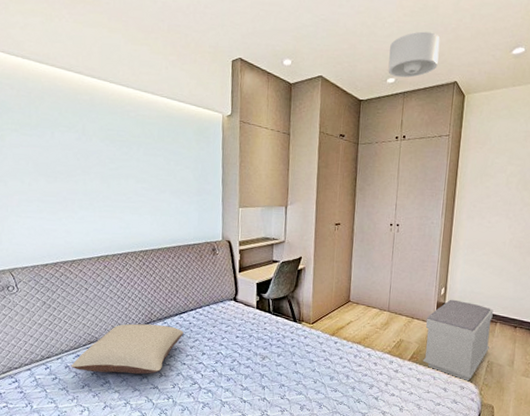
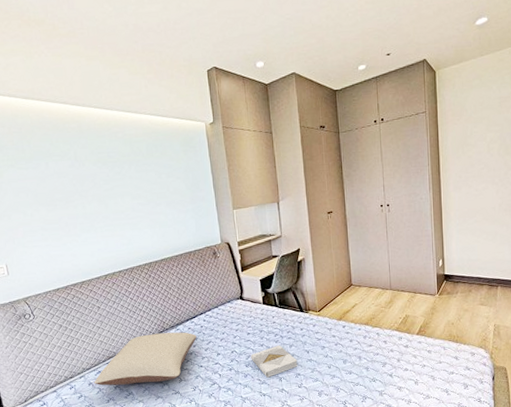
book: none [236,352,284,385] -> present [250,344,298,378]
ceiling light: present [388,31,440,78] -> none [357,15,405,64]
bench: present [423,299,494,382] -> none [428,269,494,347]

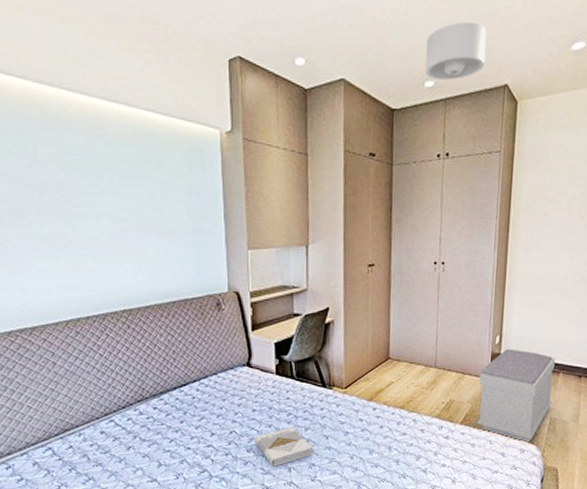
pillow: present [94,332,197,386] -> none [40,403,186,467]
ceiling light: none [357,15,405,64] -> present [425,21,487,81]
bench: none [428,269,494,347] -> present [477,349,556,443]

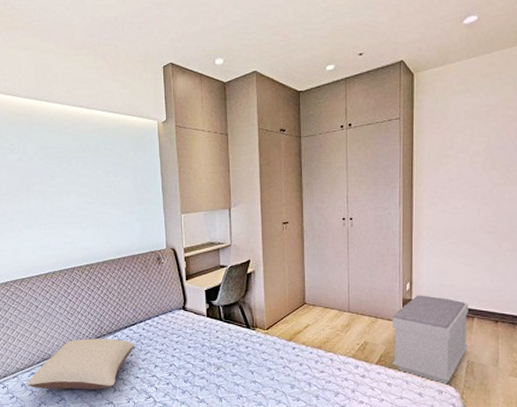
pillow: none [40,403,186,467] -> present [27,338,135,390]
book: present [254,426,313,467] -> none [190,362,240,396]
ceiling light: present [425,21,487,81] -> none [326,12,381,64]

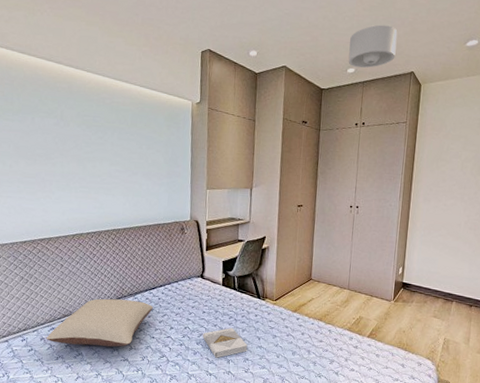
book: none [190,362,240,396] -> present [202,327,248,358]
ceiling light: none [326,12,381,64] -> present [348,25,398,68]
bench: present [391,295,469,385] -> none [381,278,450,358]

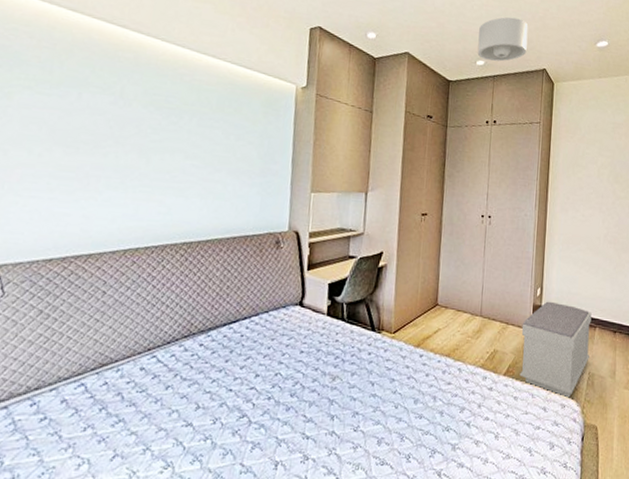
pillow: present [46,298,153,347] -> none [69,338,233,408]
book: present [202,327,248,358] -> none [299,370,358,414]
bench: none [381,278,450,358] -> present [519,301,592,398]

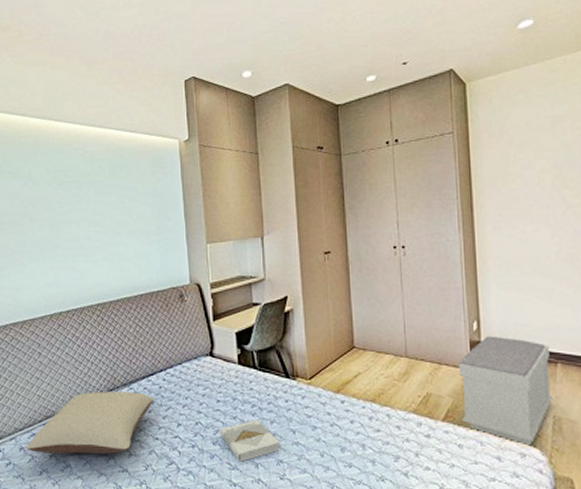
pillow: none [69,338,233,408] -> present [26,391,154,455]
book: none [299,370,358,414] -> present [219,419,280,462]
ceiling light: present [477,17,528,62] -> none [365,18,426,74]

